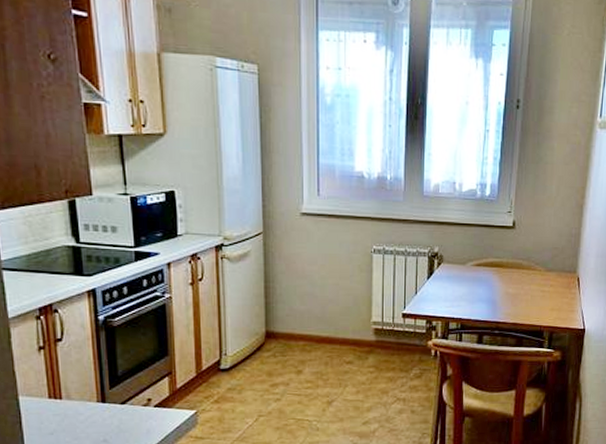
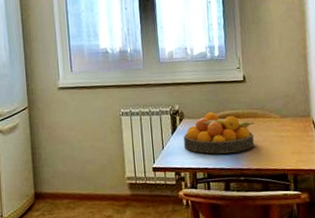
fruit bowl: none [439,258,518,304] -> present [183,112,255,154]

